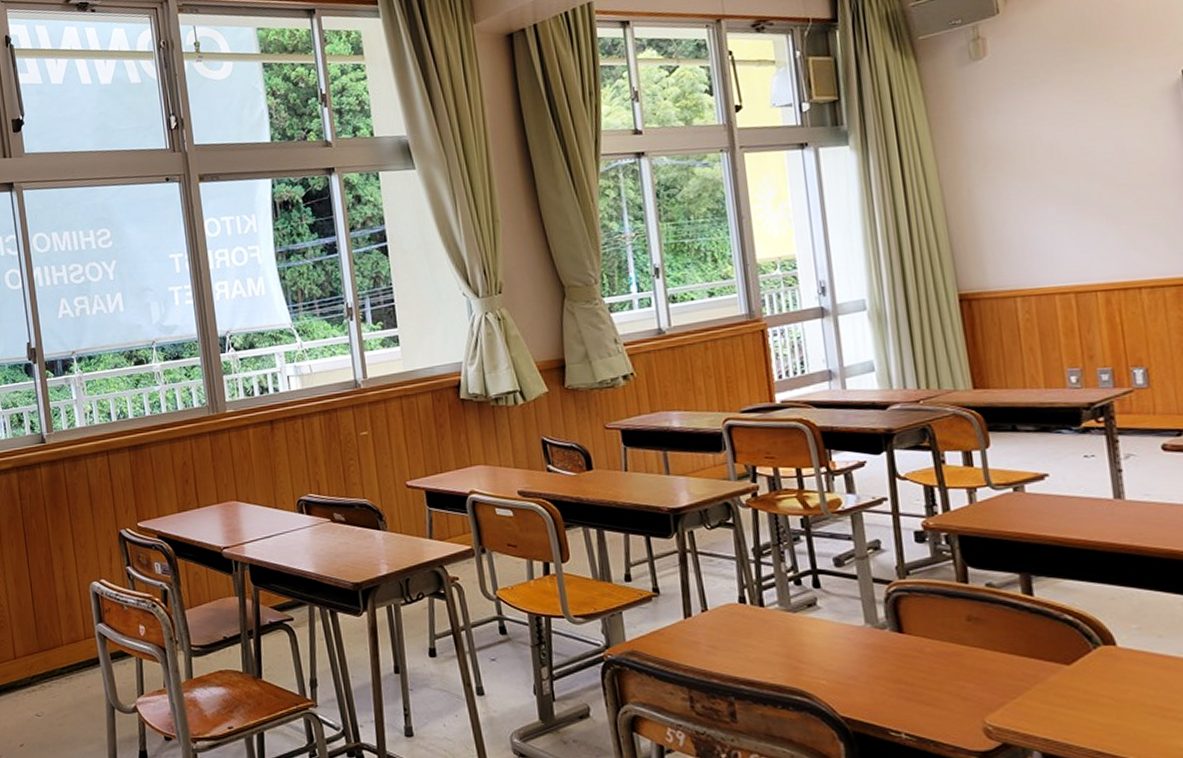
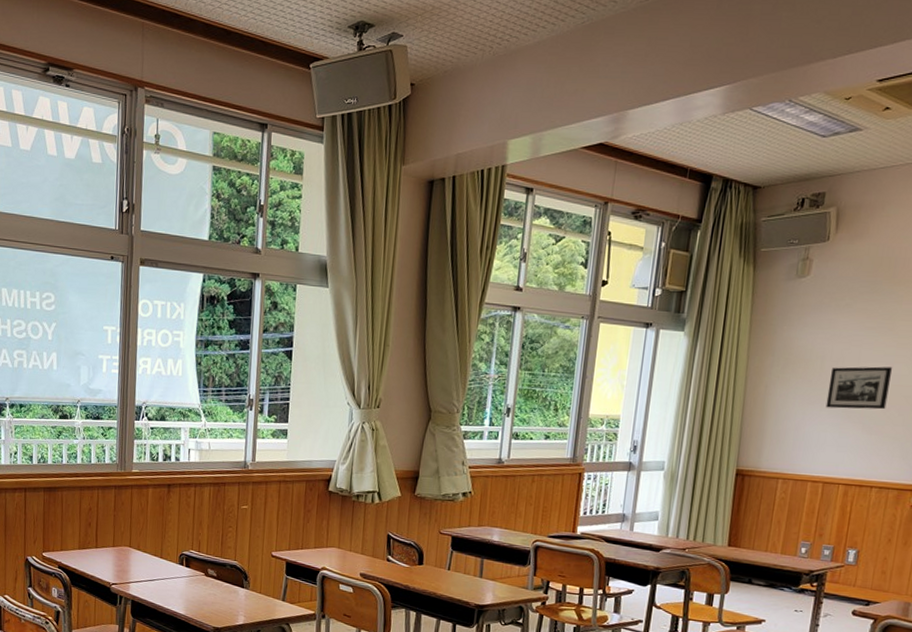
picture frame: none [1046,142,1130,204] -> present [825,366,893,410]

